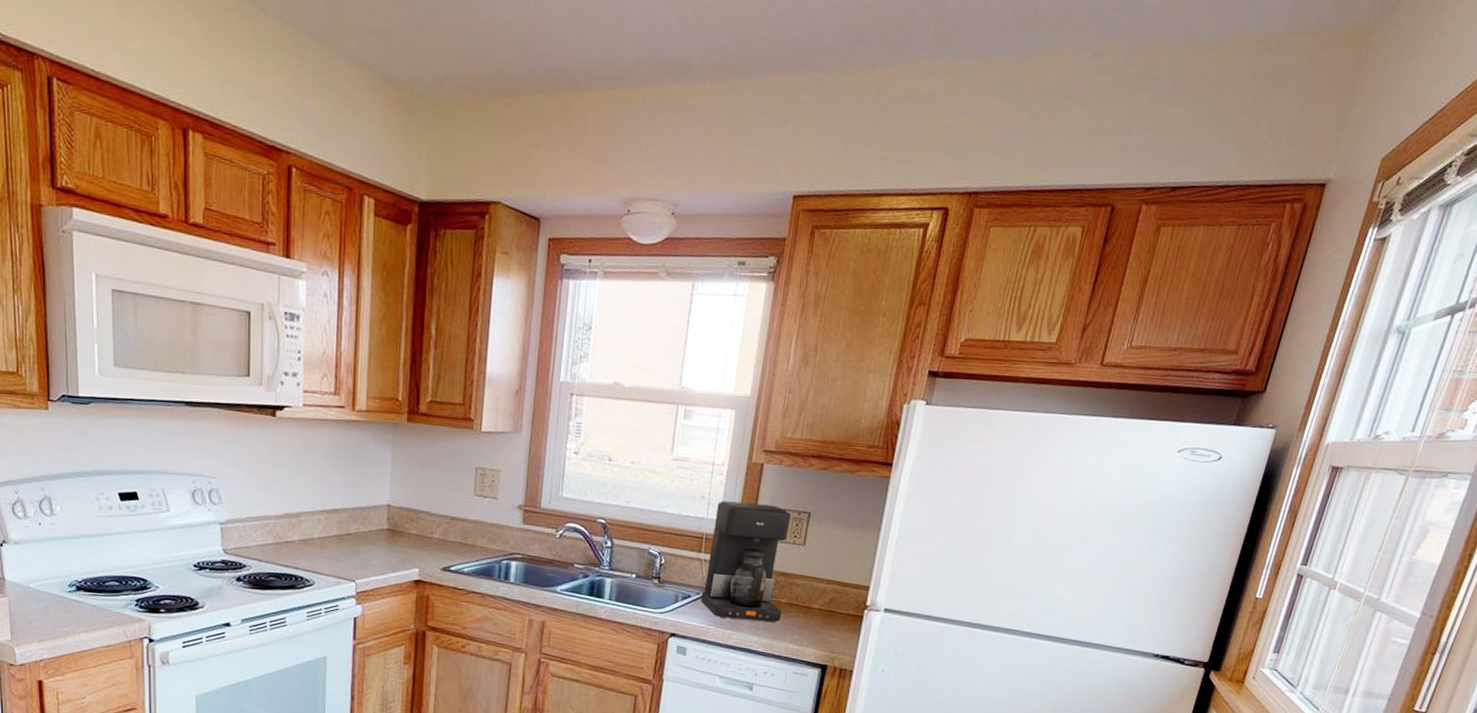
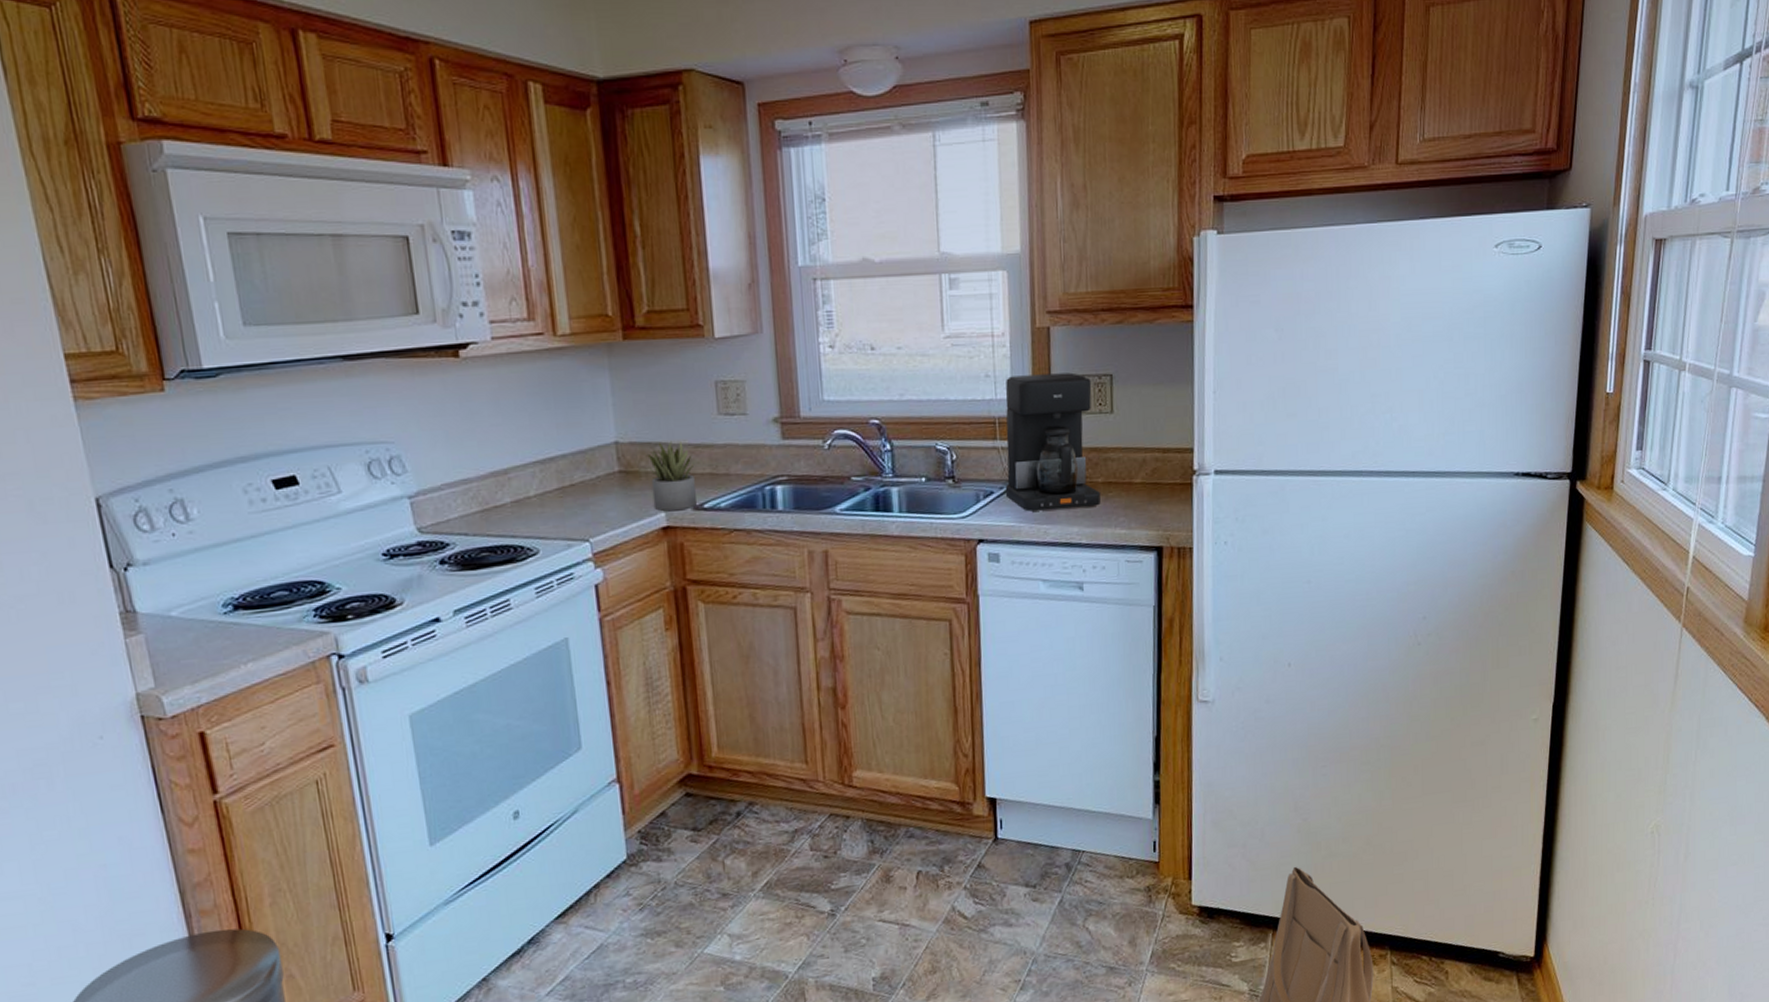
succulent plant: none [410,510,449,569] -> present [647,441,697,512]

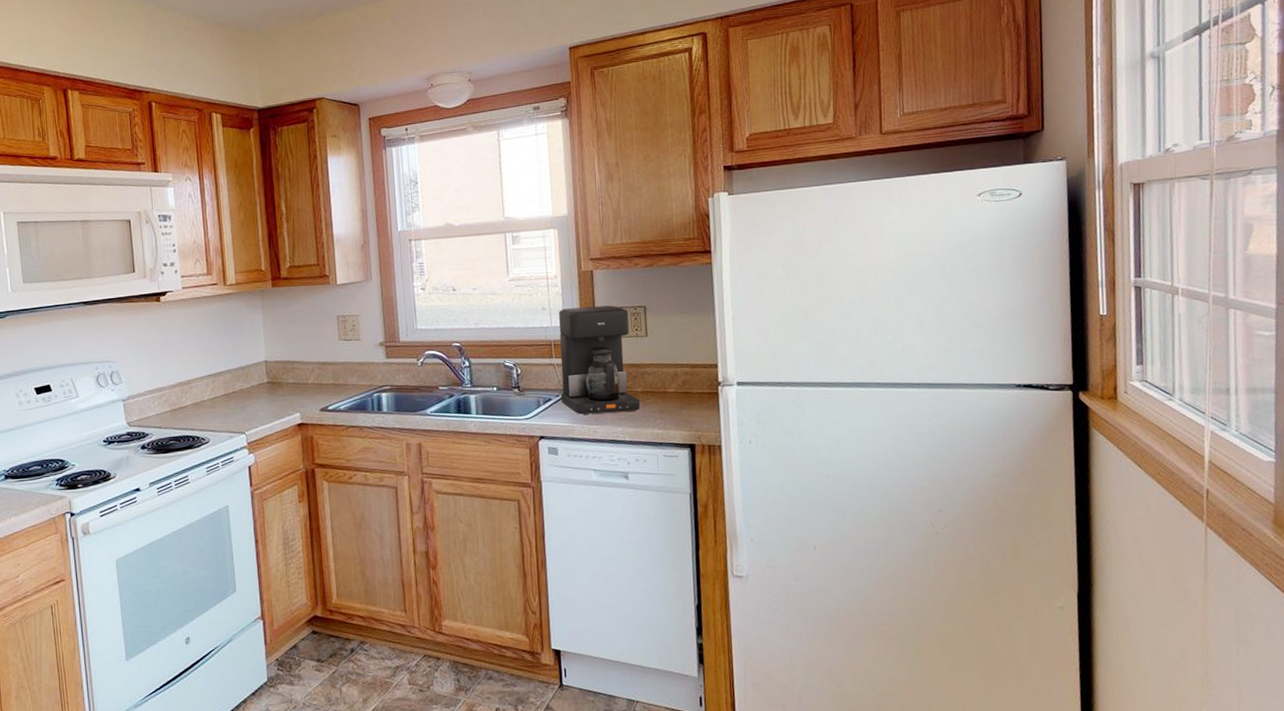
succulent plant: present [647,441,697,512] -> none [288,360,323,412]

